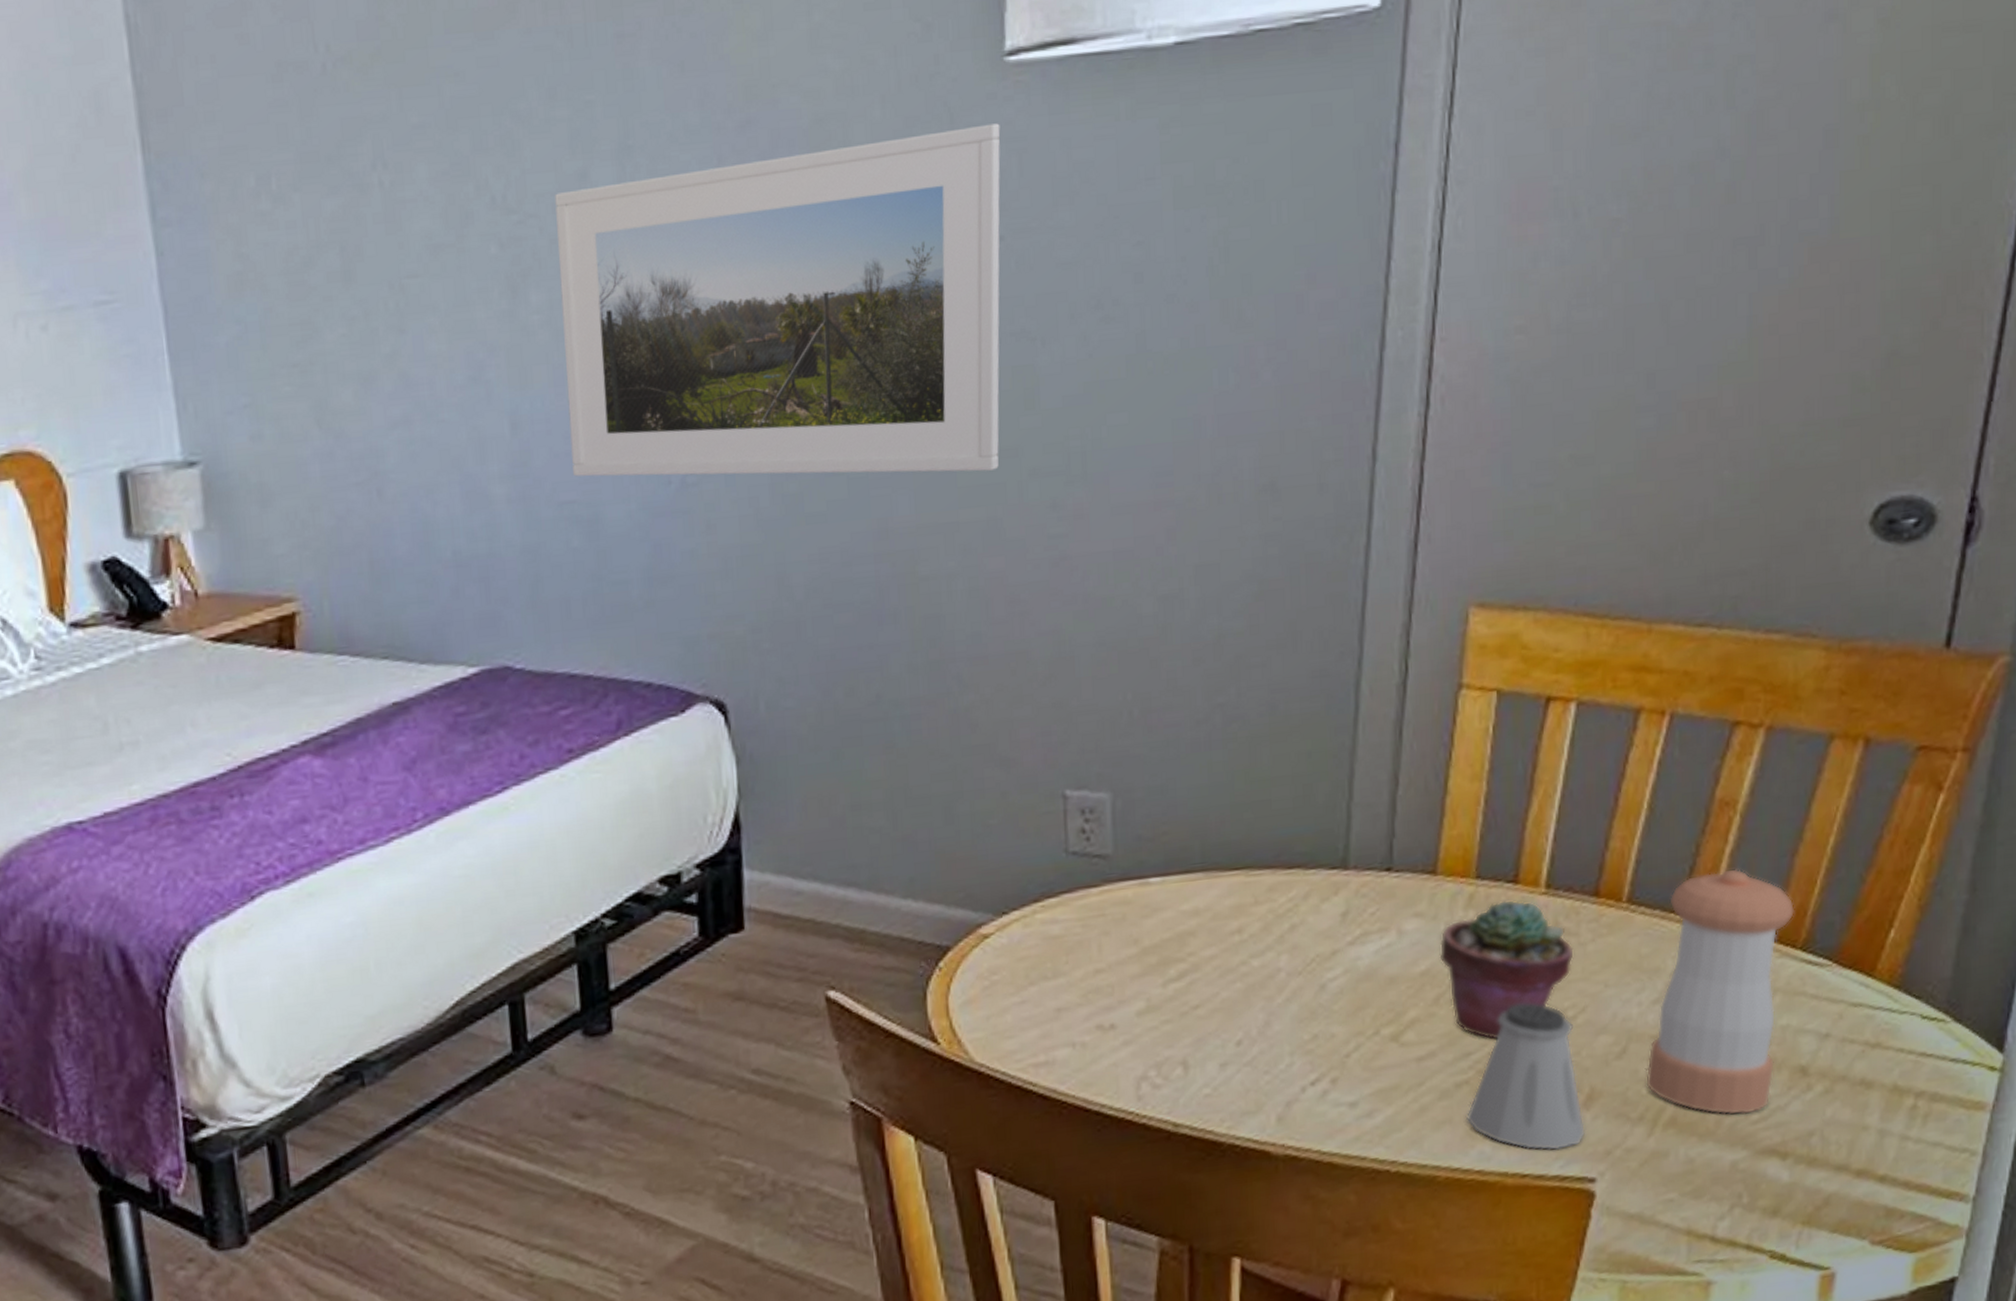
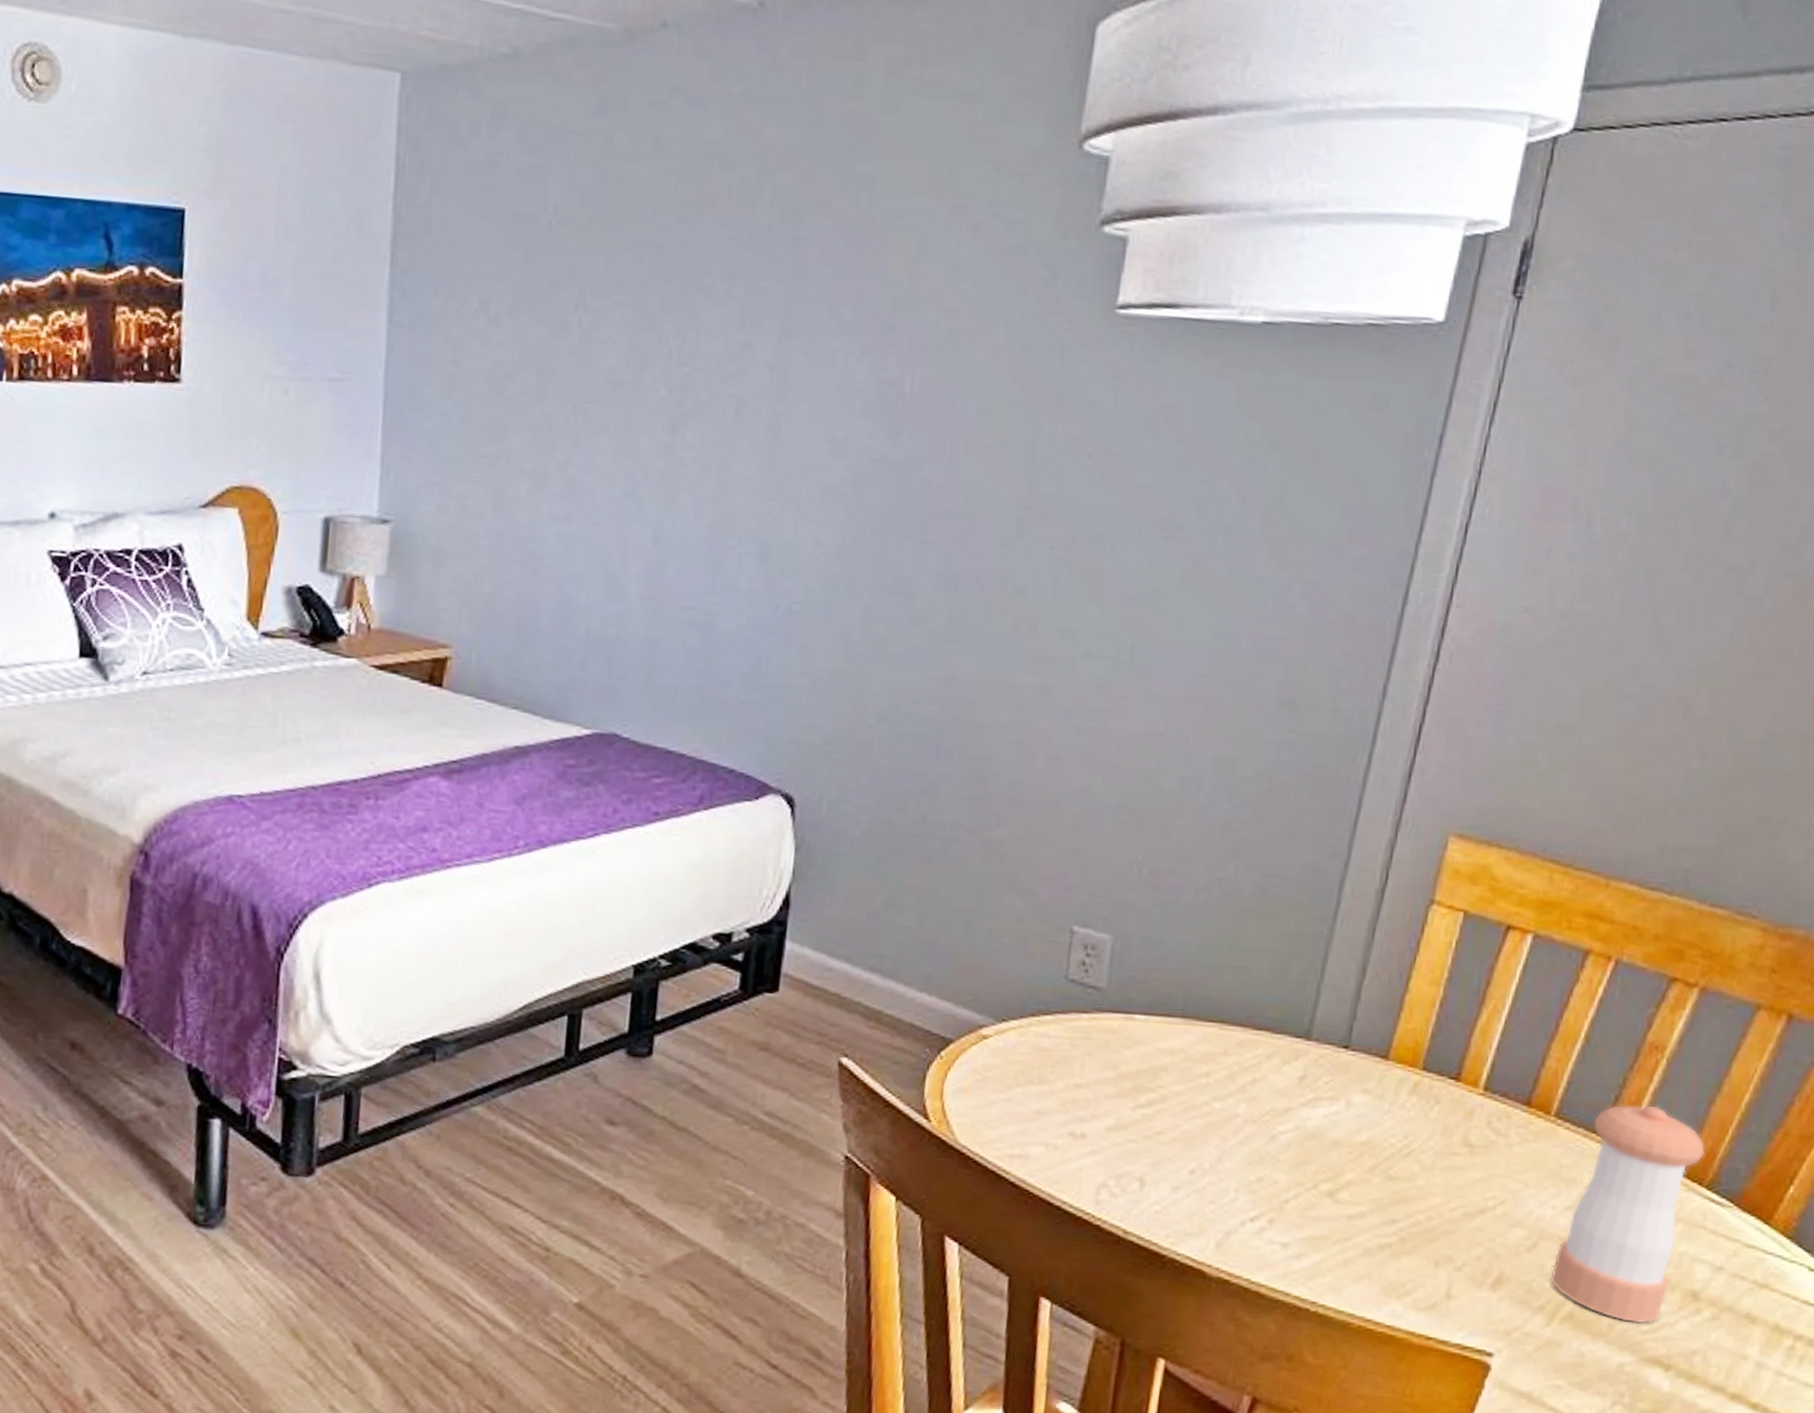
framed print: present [555,123,1001,477] -> none [698,356,1104,646]
potted succulent: present [1439,899,1574,1040] -> none [1380,1093,1501,1213]
saltshaker: present [1465,1003,1586,1151] -> none [1383,1186,1492,1322]

